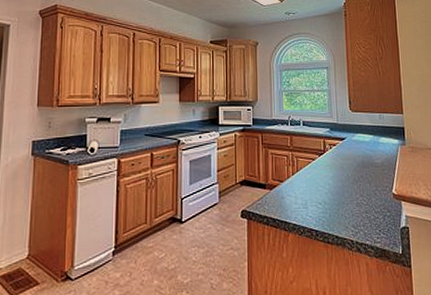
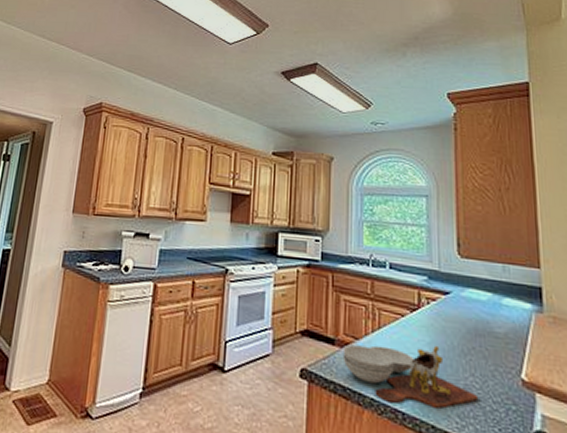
cutting board: none [272,178,366,226] -> present [342,344,479,410]

